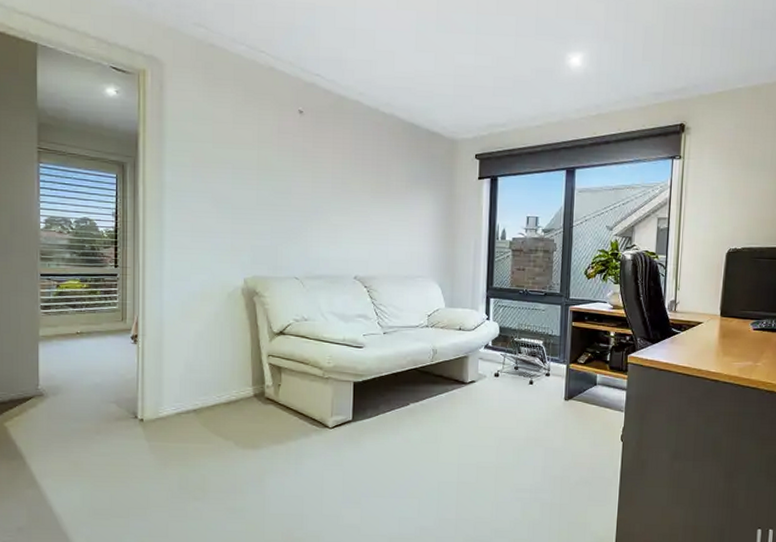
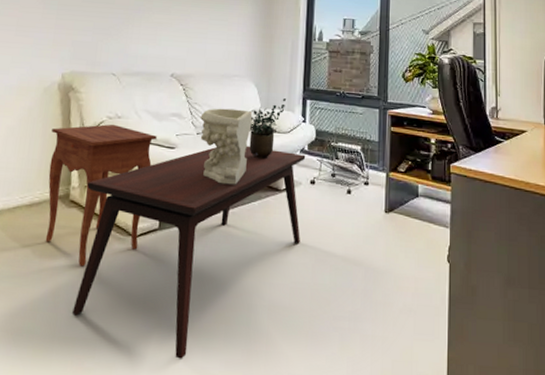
side table: none [240,326,344,455] -> present [45,124,157,267]
coffee table: none [279,343,490,528] -> present [72,145,306,359]
decorative bowl: none [386,308,437,380] -> present [200,108,253,185]
potted plant: none [435,298,471,356] -> present [249,98,287,159]

